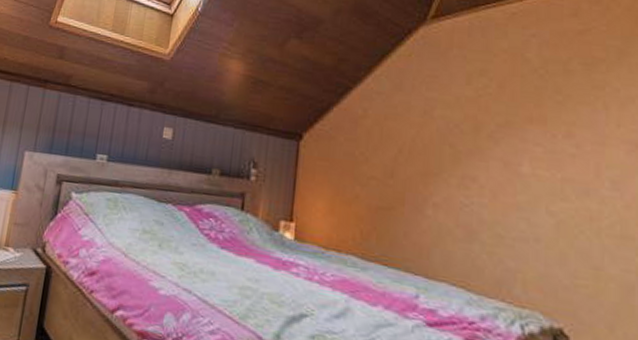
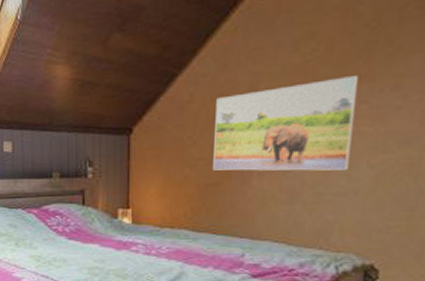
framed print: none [386,116,531,214] -> present [213,76,359,171]

